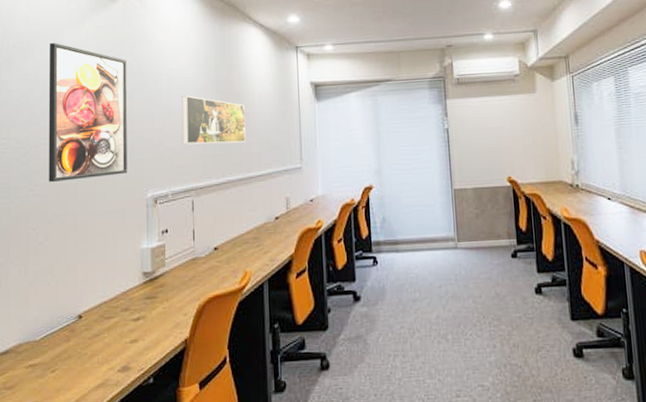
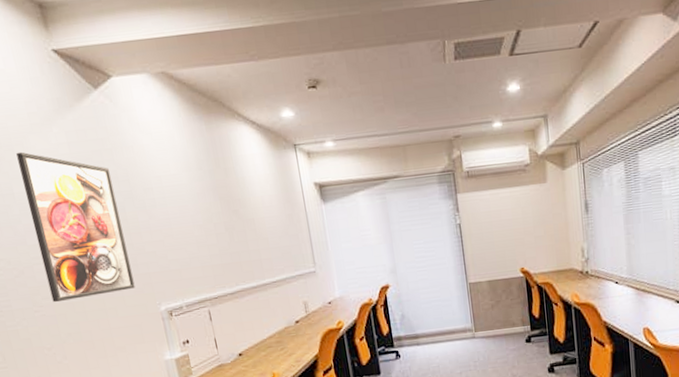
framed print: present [182,95,246,145] -> none [178,203,255,256]

